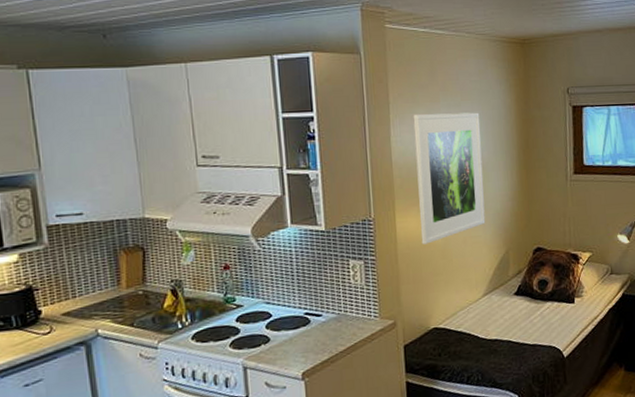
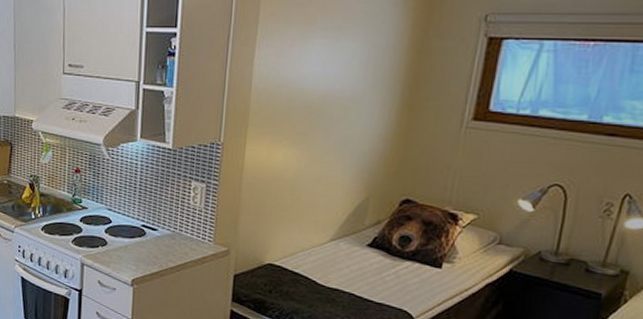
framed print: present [413,112,486,245] -> none [269,36,362,177]

